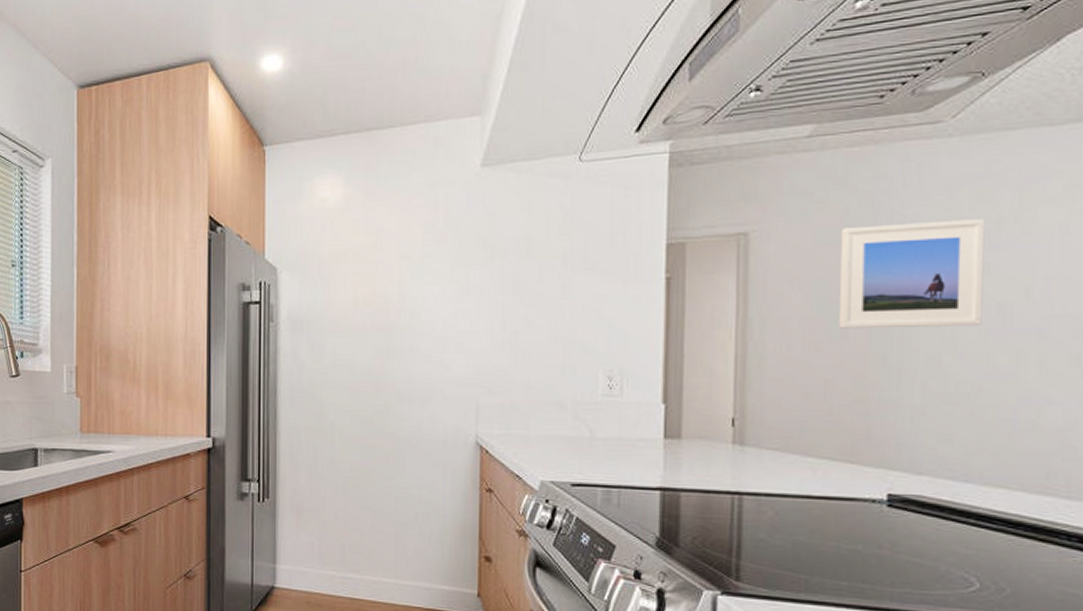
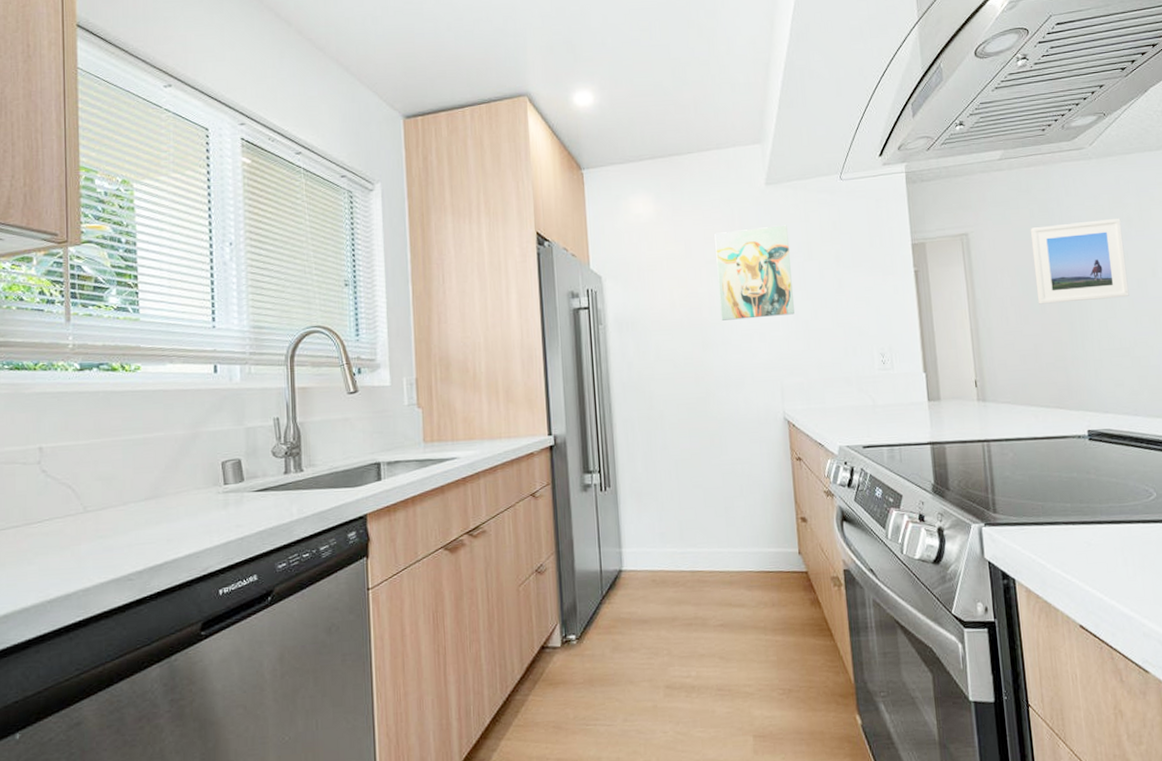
wall art: none [411,215,504,325] -> present [714,225,795,321]

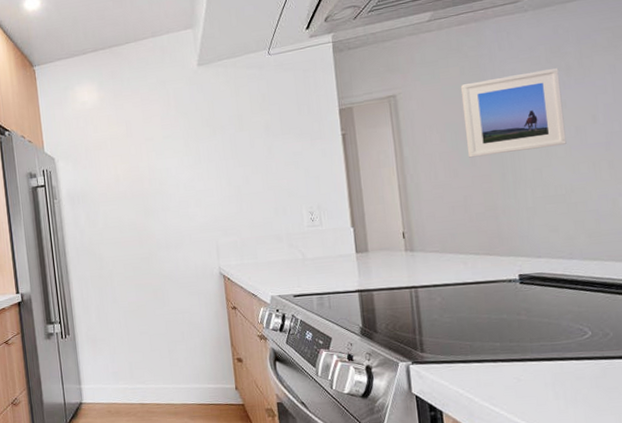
wall art: present [714,225,795,321] -> none [152,101,227,190]

